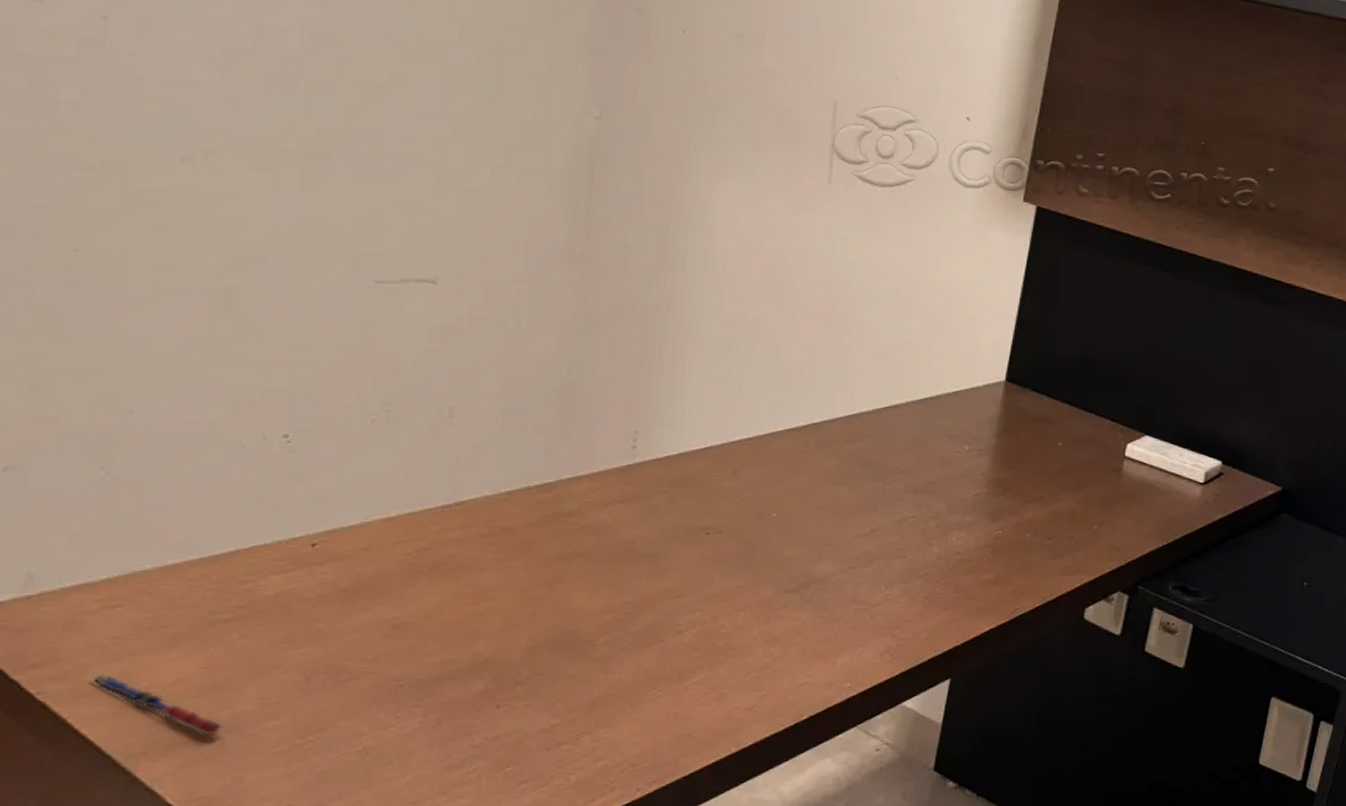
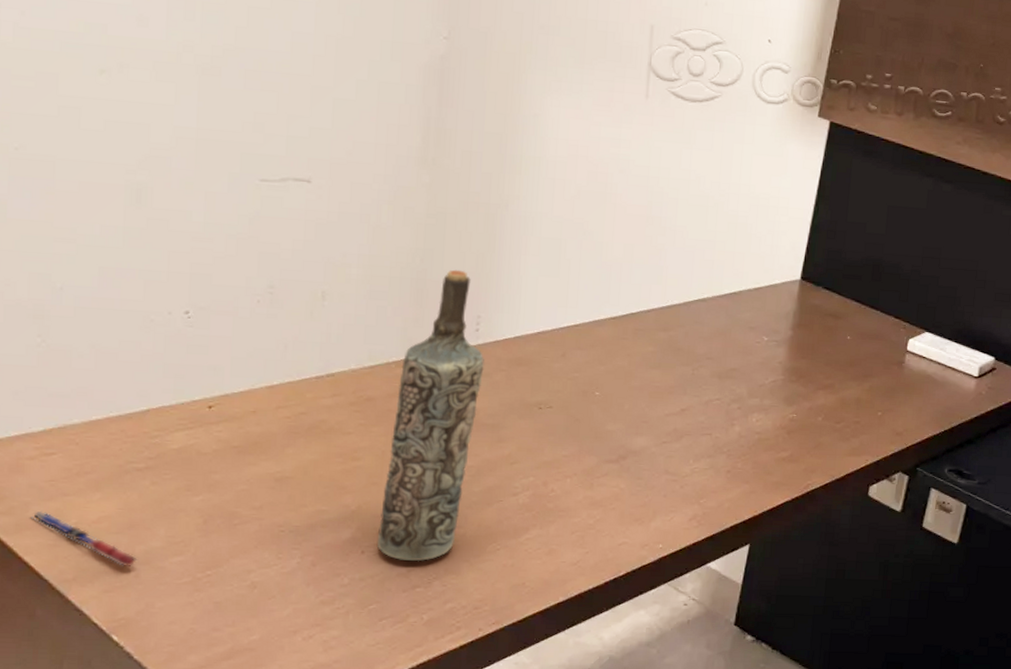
bottle: none [515,379,644,715] -> present [376,269,485,562]

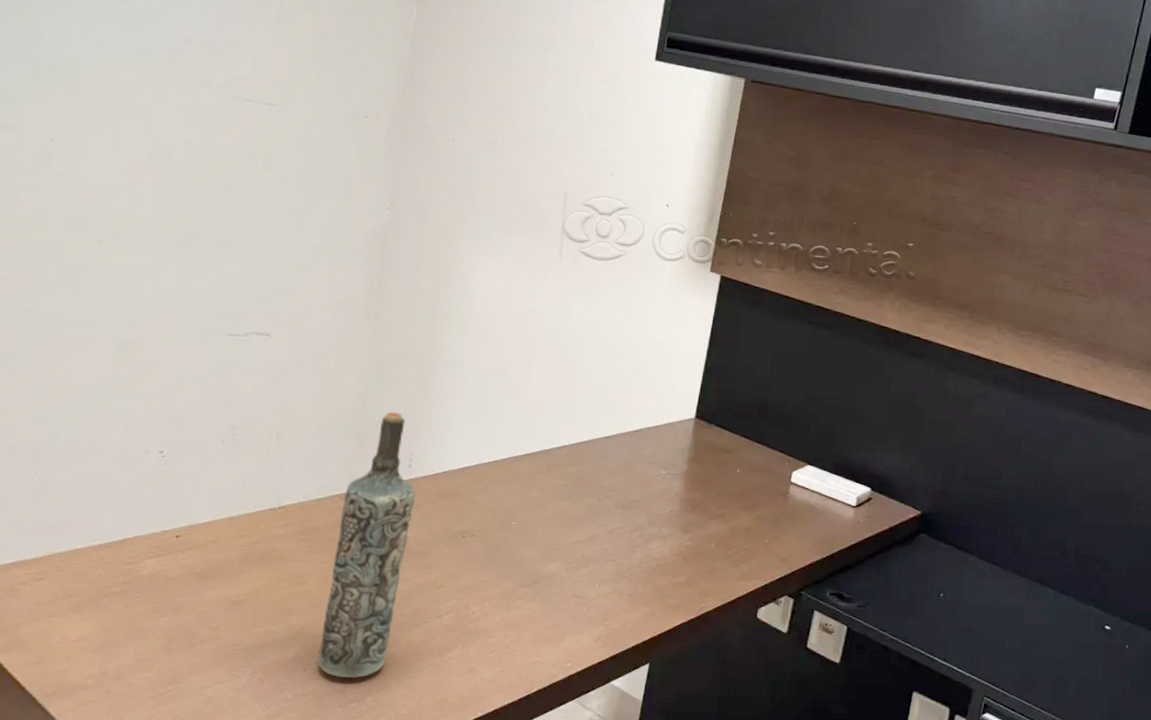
pen: present [32,510,138,568] -> none [21,630,110,683]

